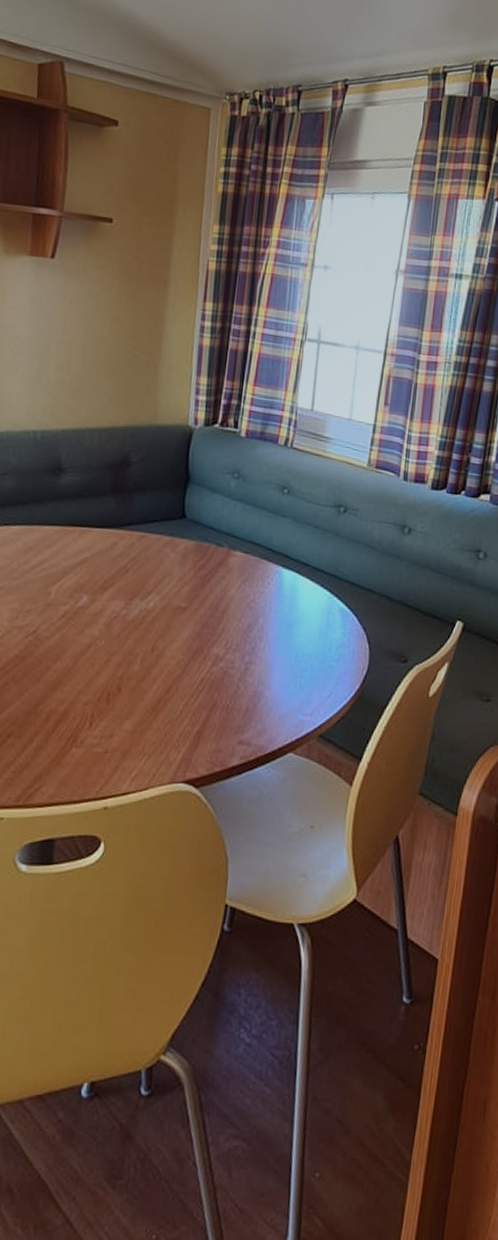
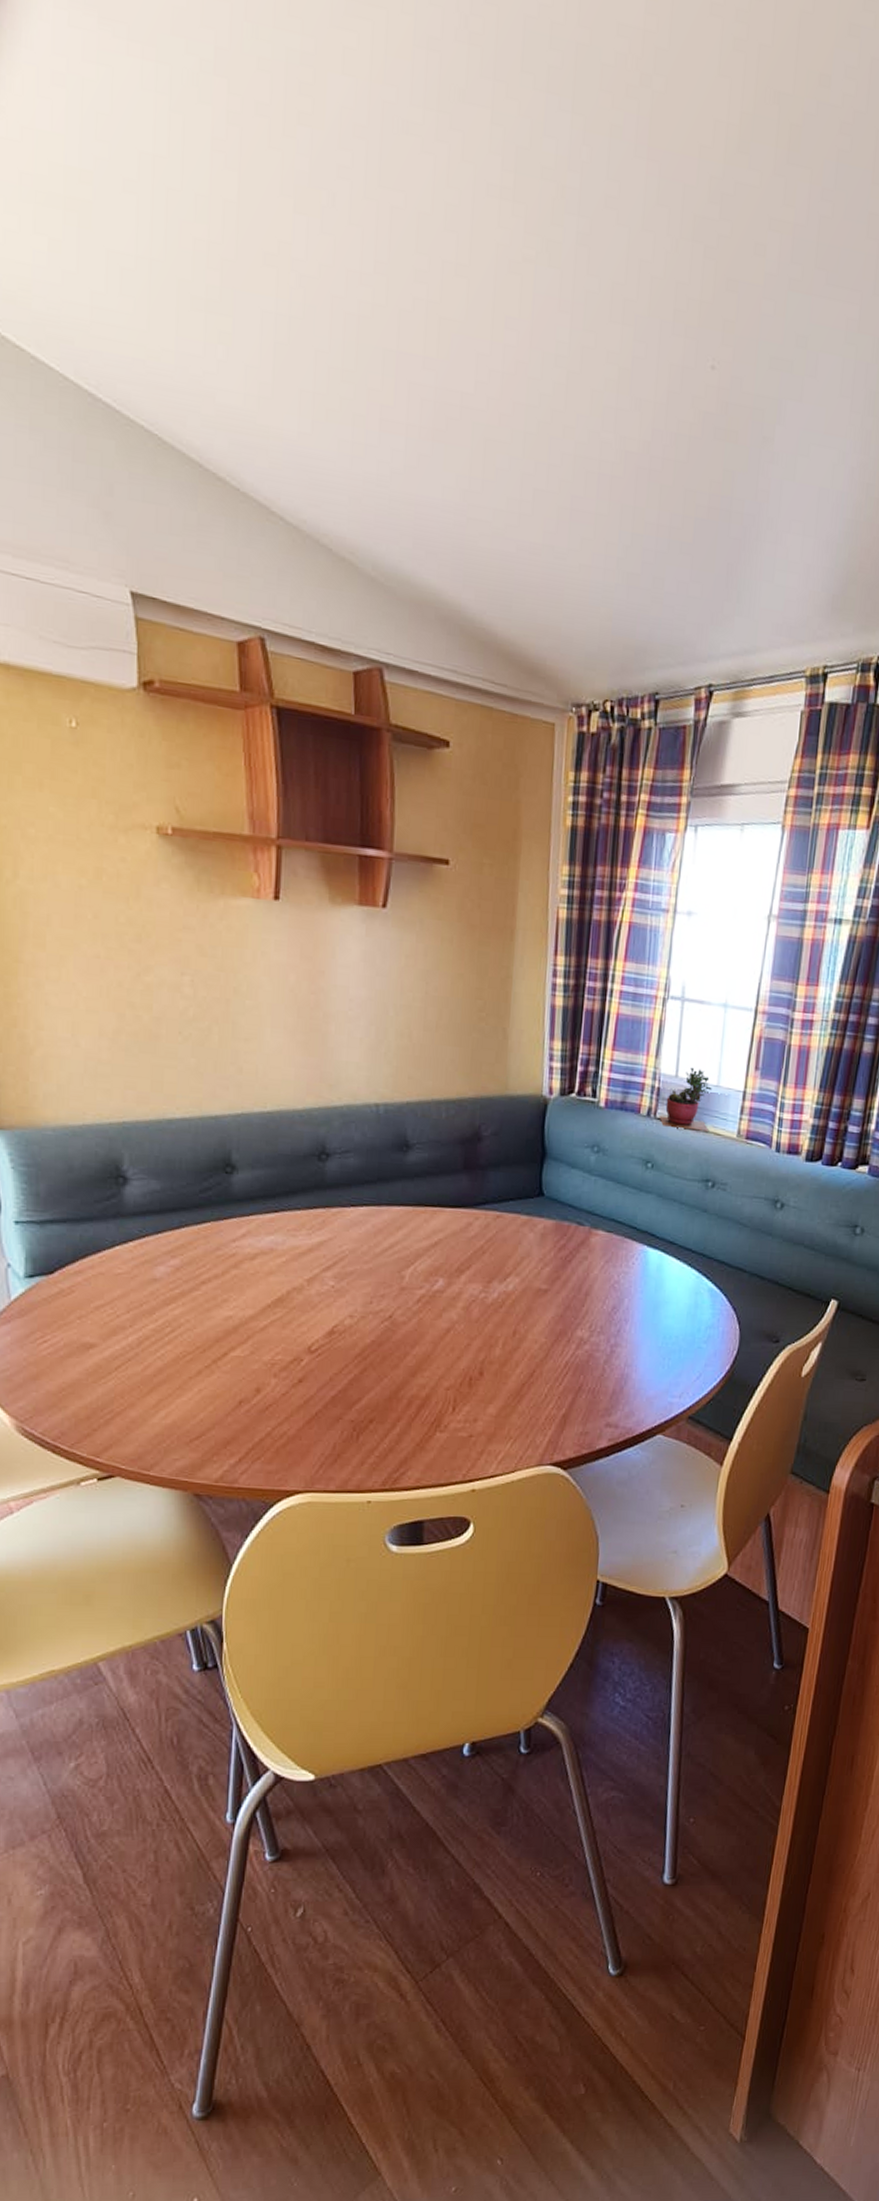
succulent plant: none [295,403,345,461] -> present [659,1068,712,1132]

